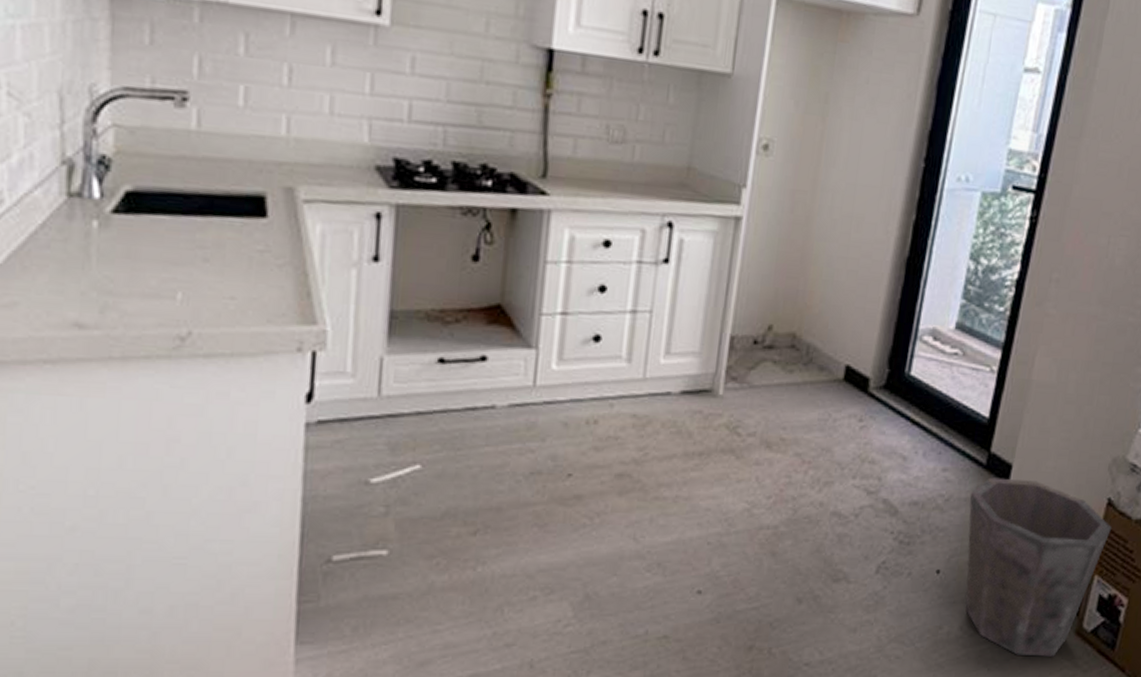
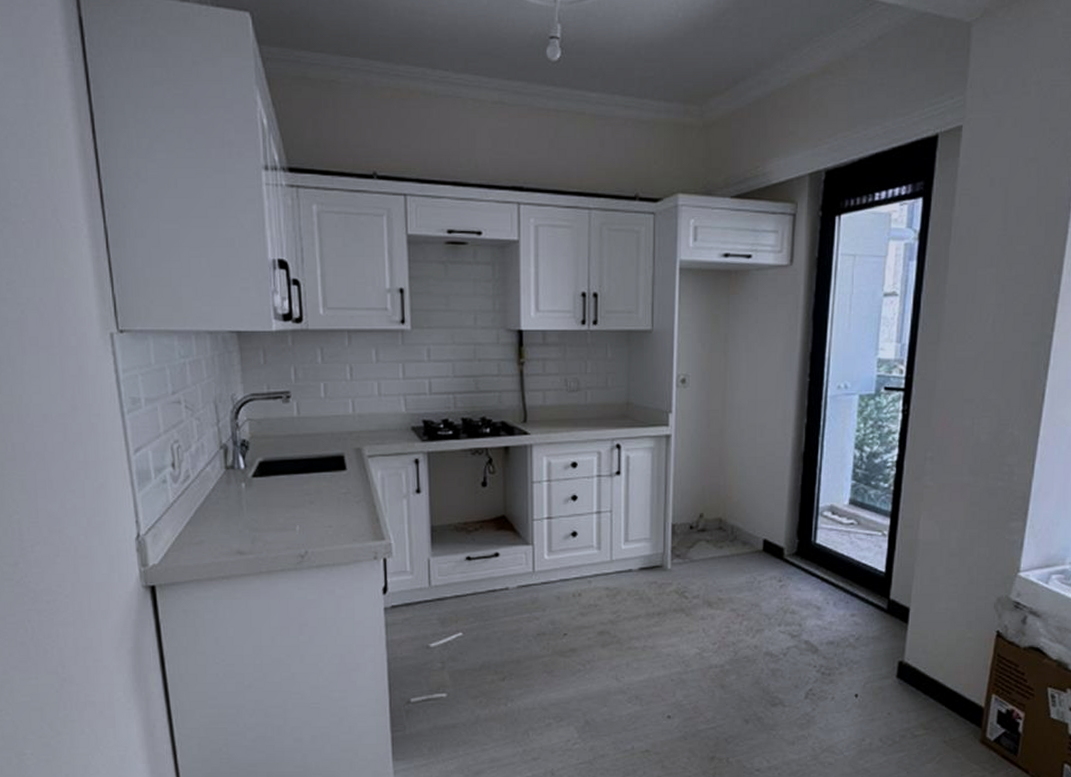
waste bin: present [965,477,1112,657] -> none [876,619,1002,762]

